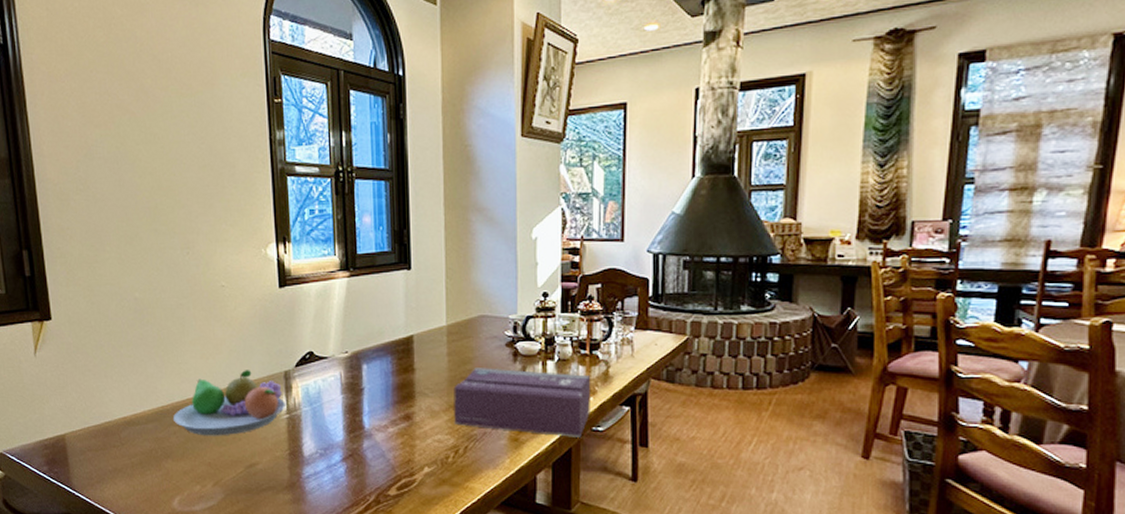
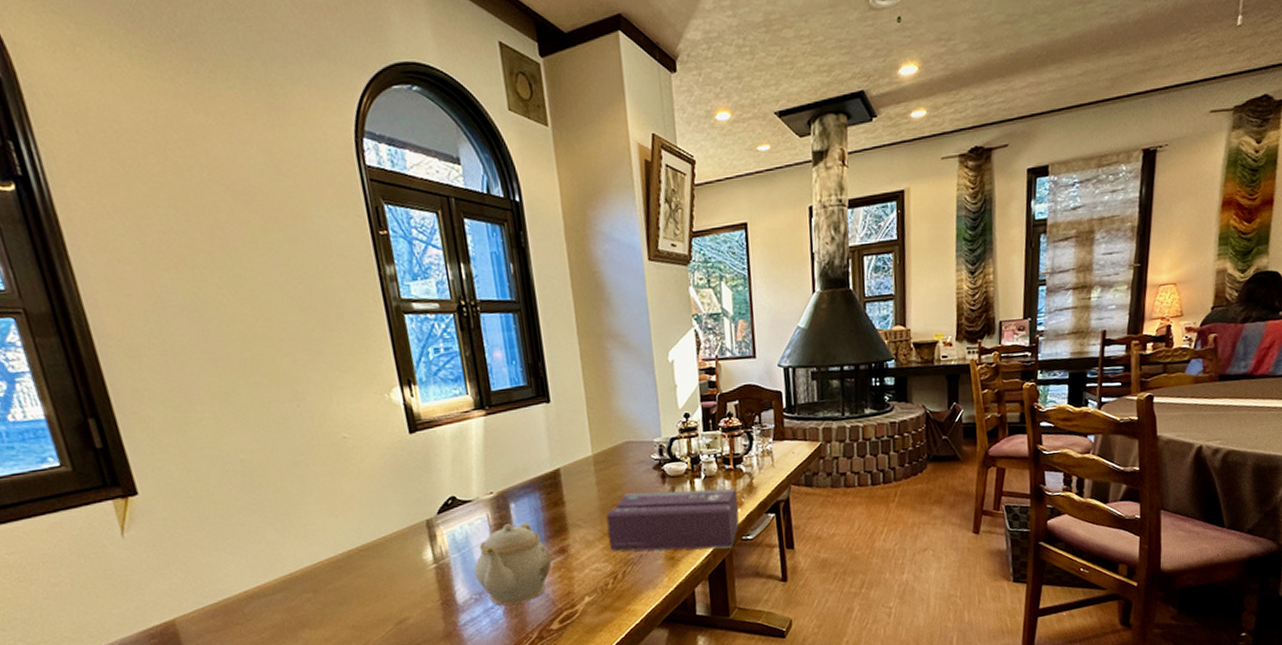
fruit bowl: present [173,370,286,436] -> none [305,523,432,599]
teapot: none [322,384,396,464] -> present [473,522,552,606]

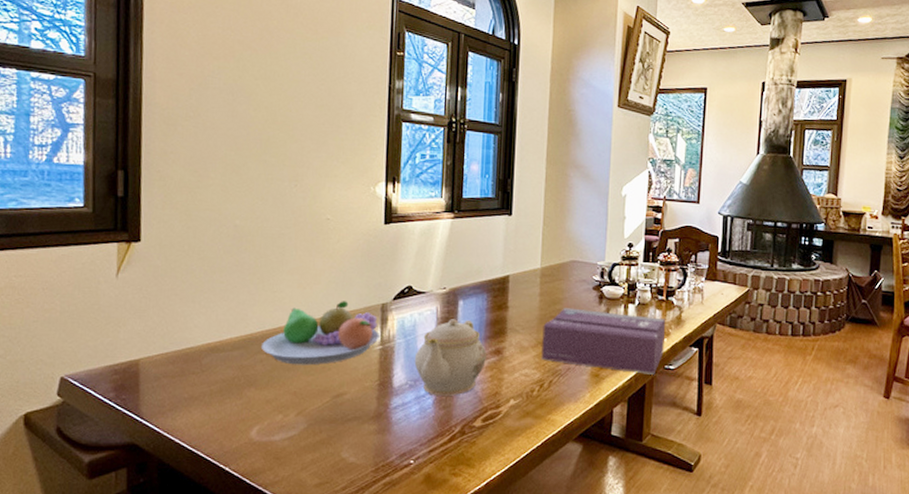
fruit bowl: none [305,523,432,599] -> present [262,301,381,365]

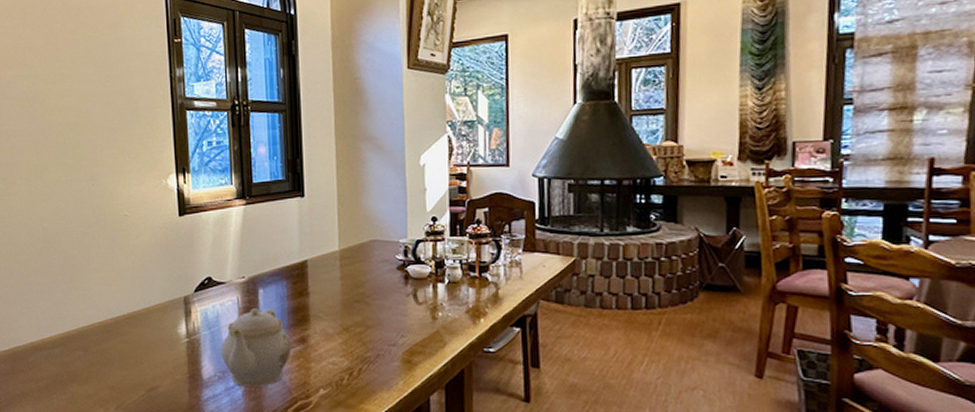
fruit bowl: present [262,301,381,365] -> none [78,295,186,360]
tissue box: present [541,308,666,375] -> none [347,291,482,359]

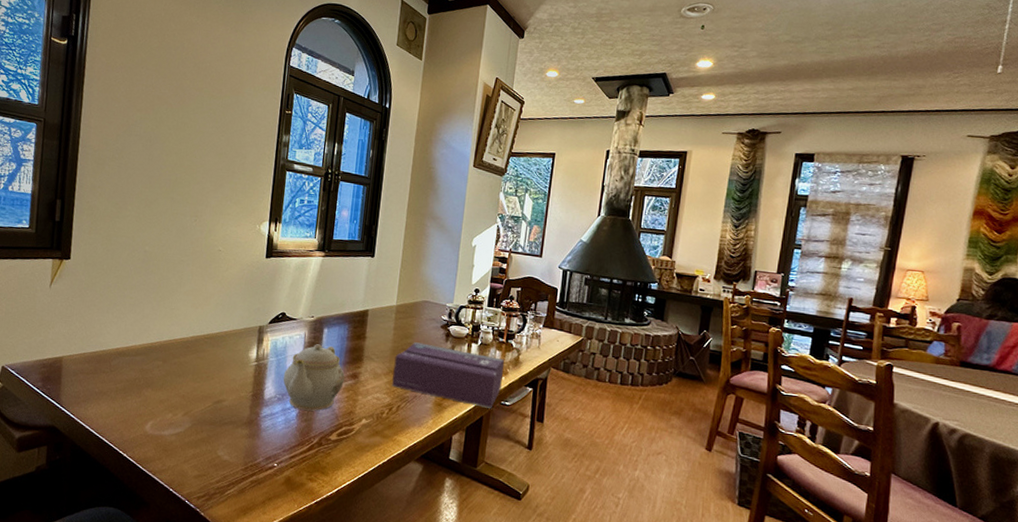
tissue box: none [347,291,482,359] -> present [392,342,505,409]

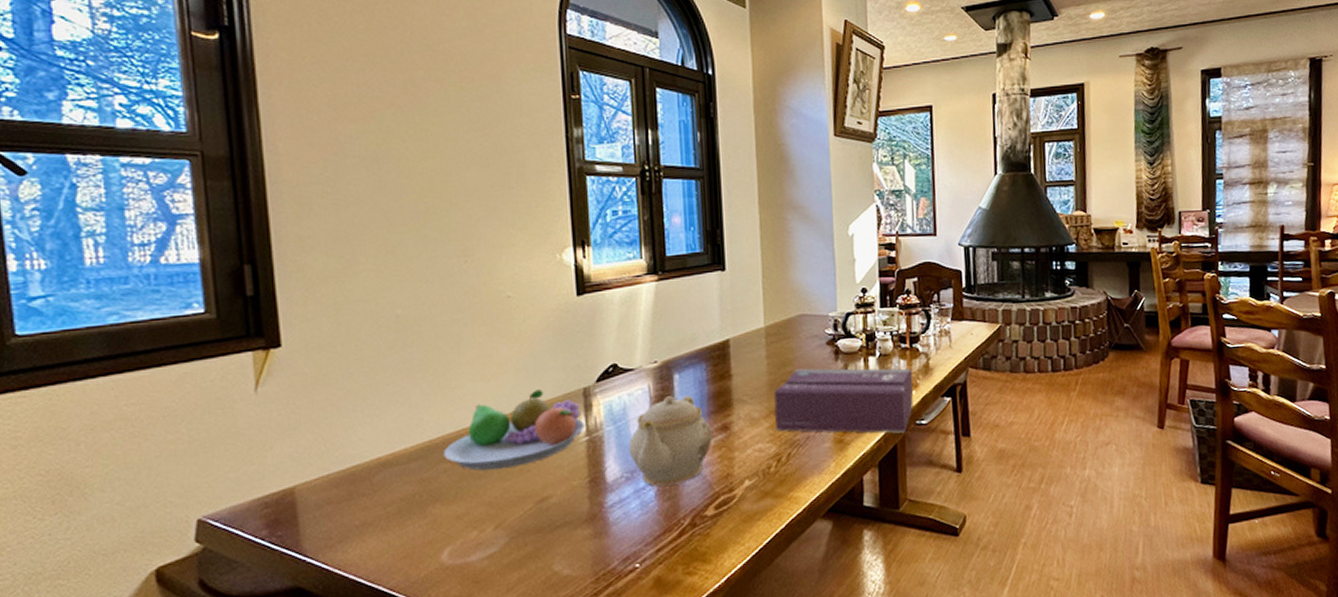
fruit bowl: none [159,321,257,374] -> present [444,389,586,471]

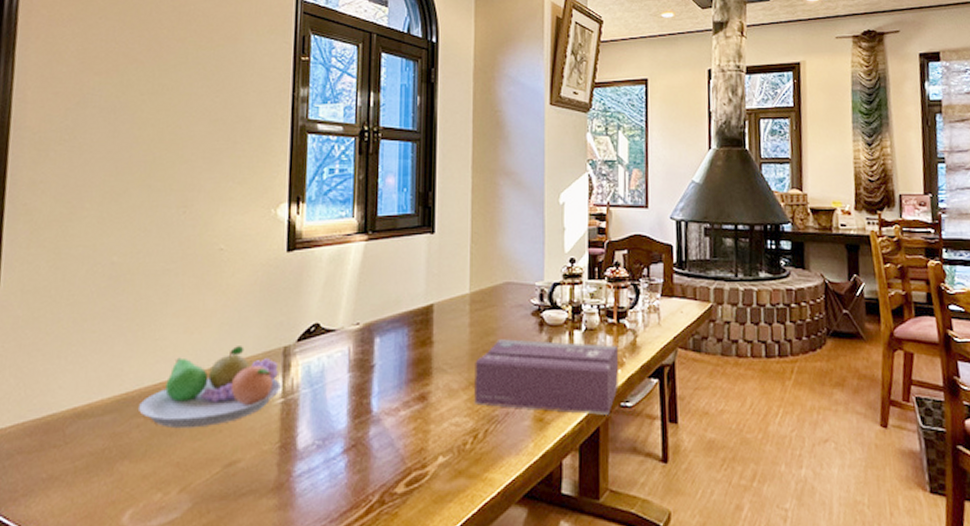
teapot: present [628,394,712,486] -> none [322,360,409,457]

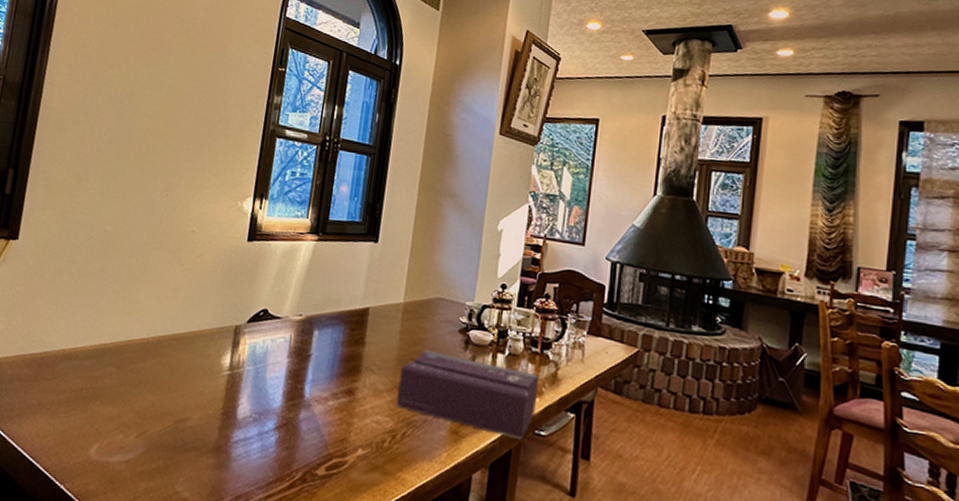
fruit bowl: present [139,346,282,429] -> none [113,318,230,385]

